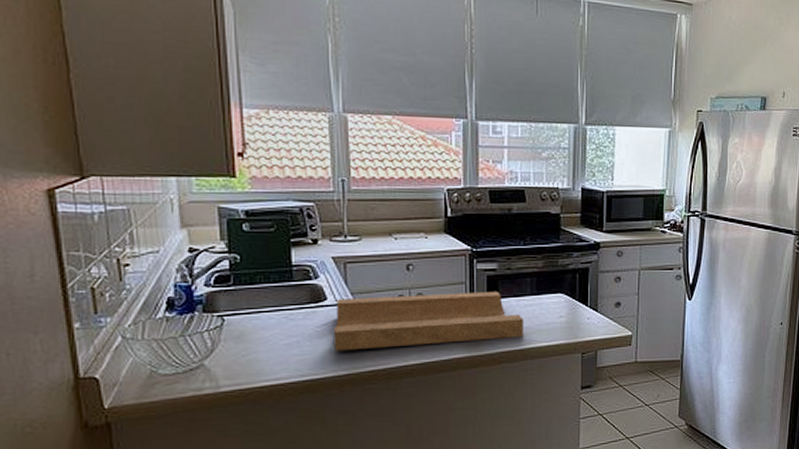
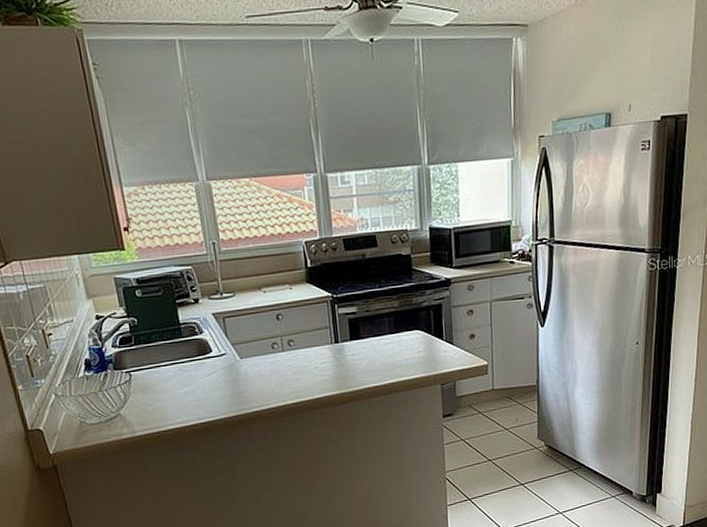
cutting board: present [334,292,524,351] -> none [220,333,386,396]

